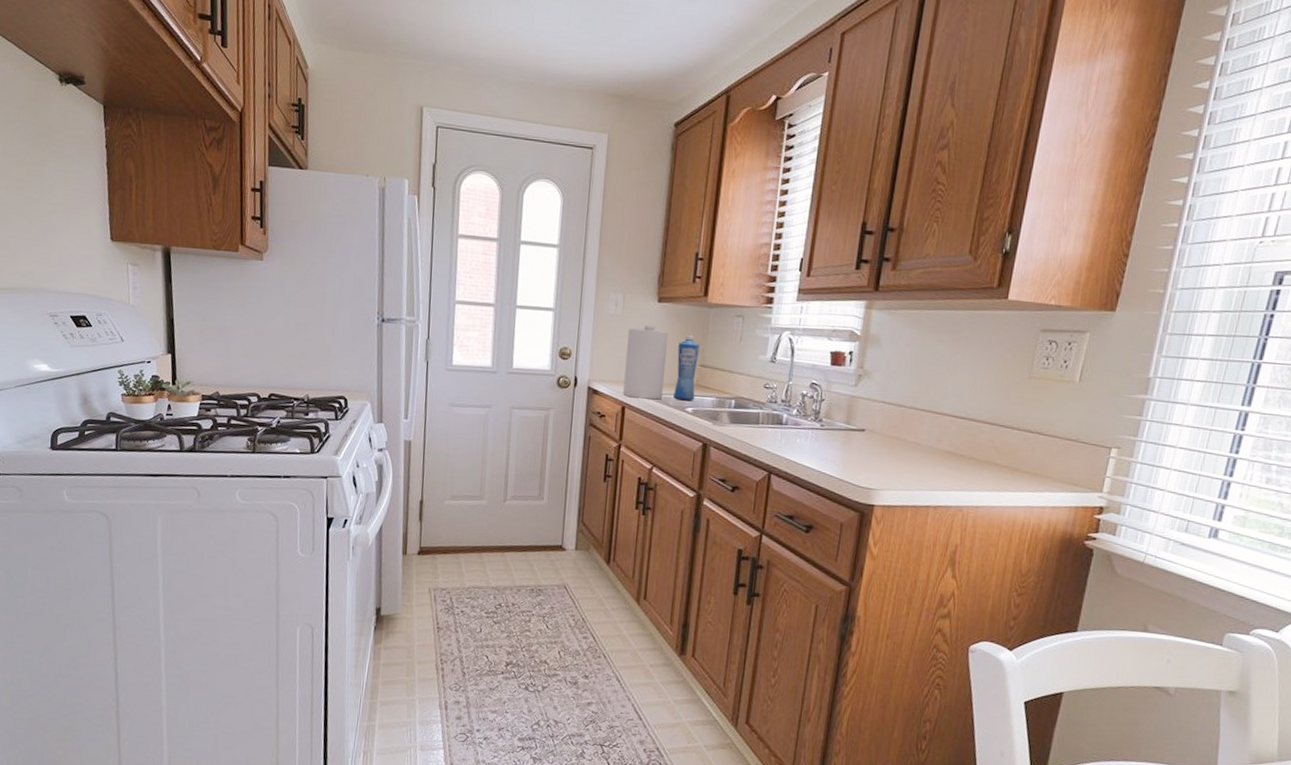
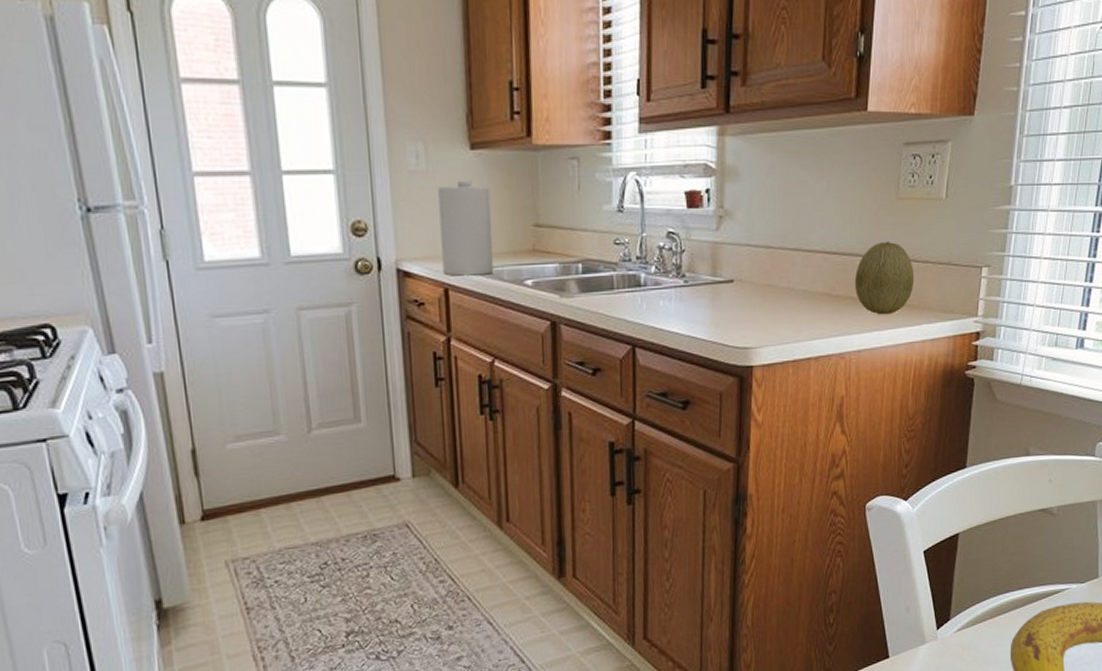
squeeze bottle: present [672,332,700,401] -> none [504,184,533,272]
fruit: none [979,413,1040,479] -> present [855,241,915,315]

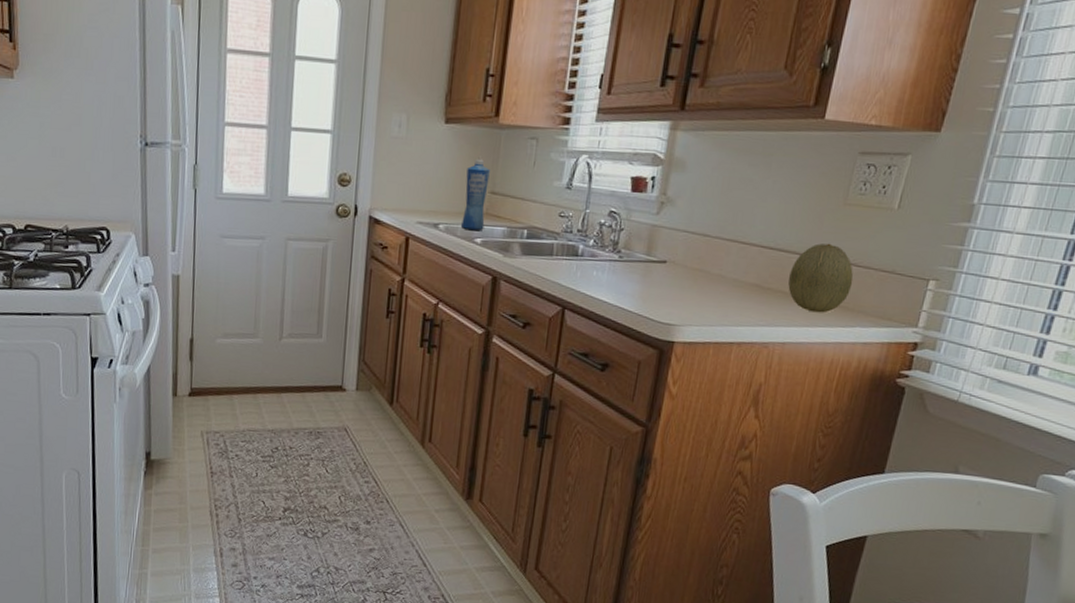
paper towel holder: present [438,181,494,276] -> none [407,149,457,230]
squeeze bottle: none [504,184,533,272] -> present [460,156,490,231]

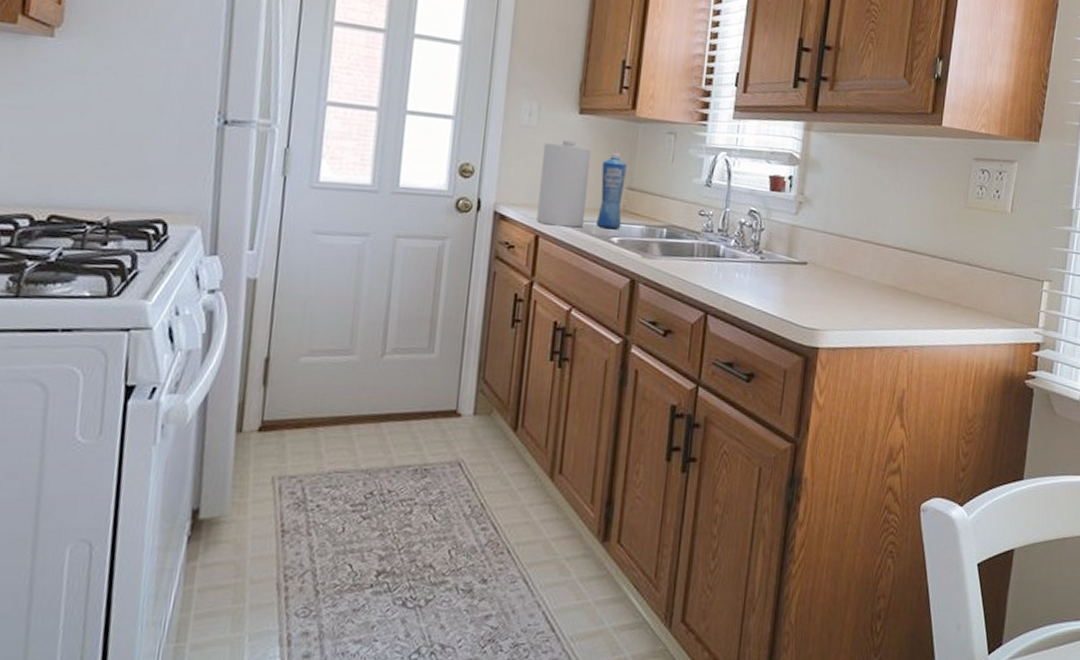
paper towel holder: none [407,149,457,230] -> present [536,140,592,228]
fruit: present [788,243,854,313] -> none [922,245,979,315]

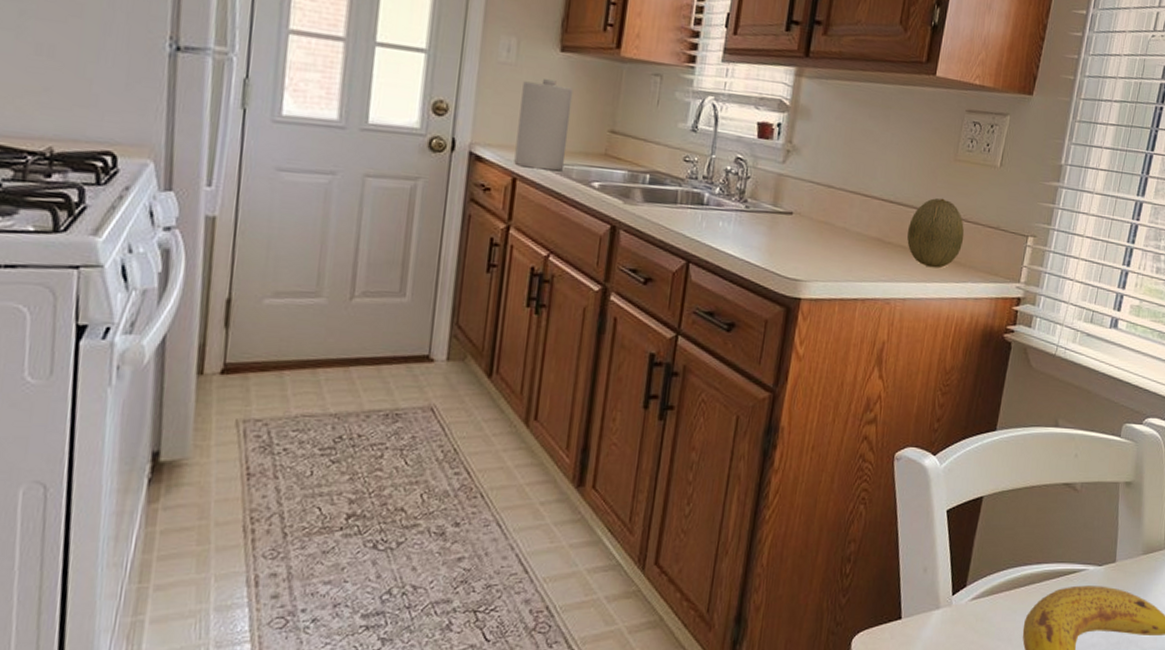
squeeze bottle: present [595,149,627,230] -> none [576,90,610,174]
fruit: none [922,245,979,315] -> present [907,198,965,269]

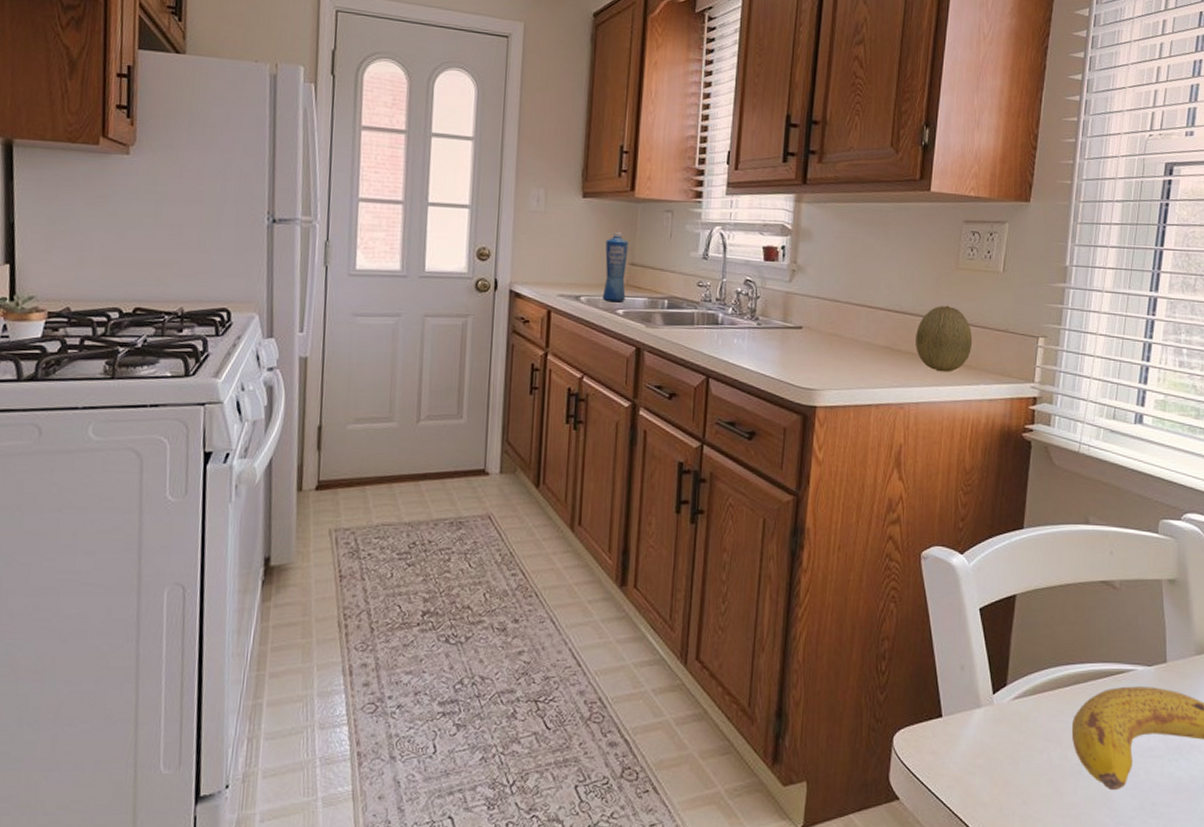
paper towel holder: present [514,79,573,171] -> none [548,222,596,302]
squeeze bottle: none [576,90,610,174] -> present [602,228,628,303]

